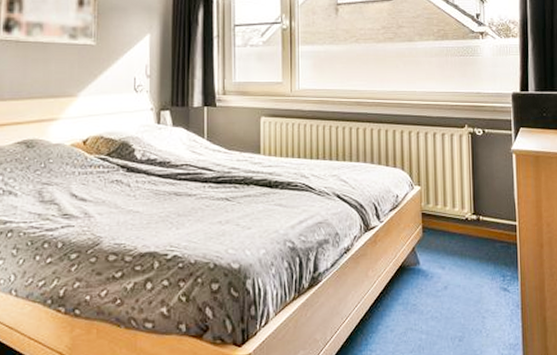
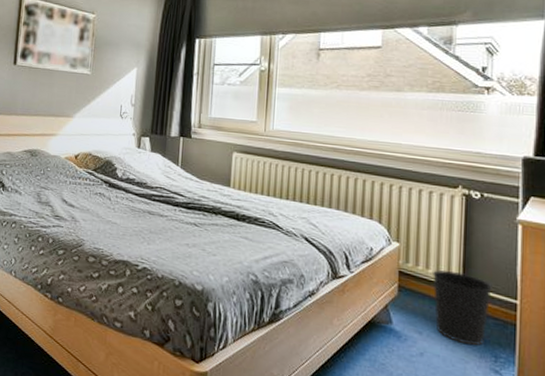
wastebasket: none [450,205,497,271] -> present [433,270,492,346]

